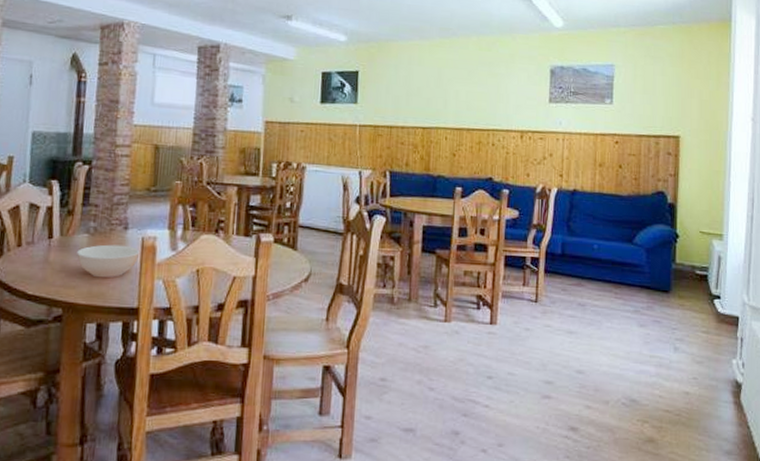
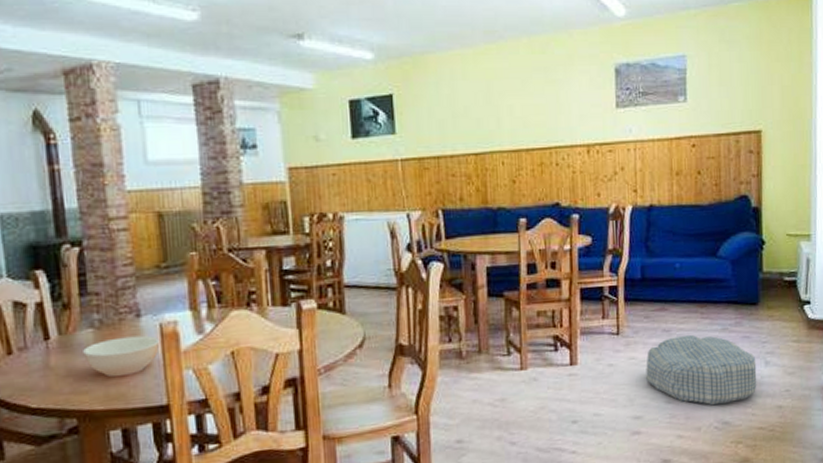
dog bed: none [560,312,666,382] -> present [646,335,757,406]

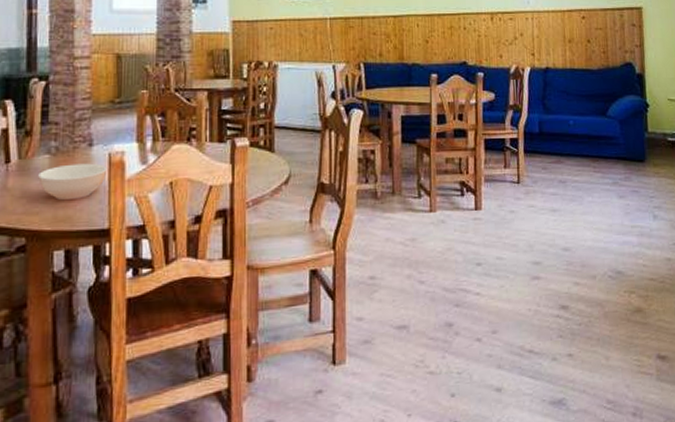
dog bed: present [646,335,757,406] -> none [544,187,647,255]

